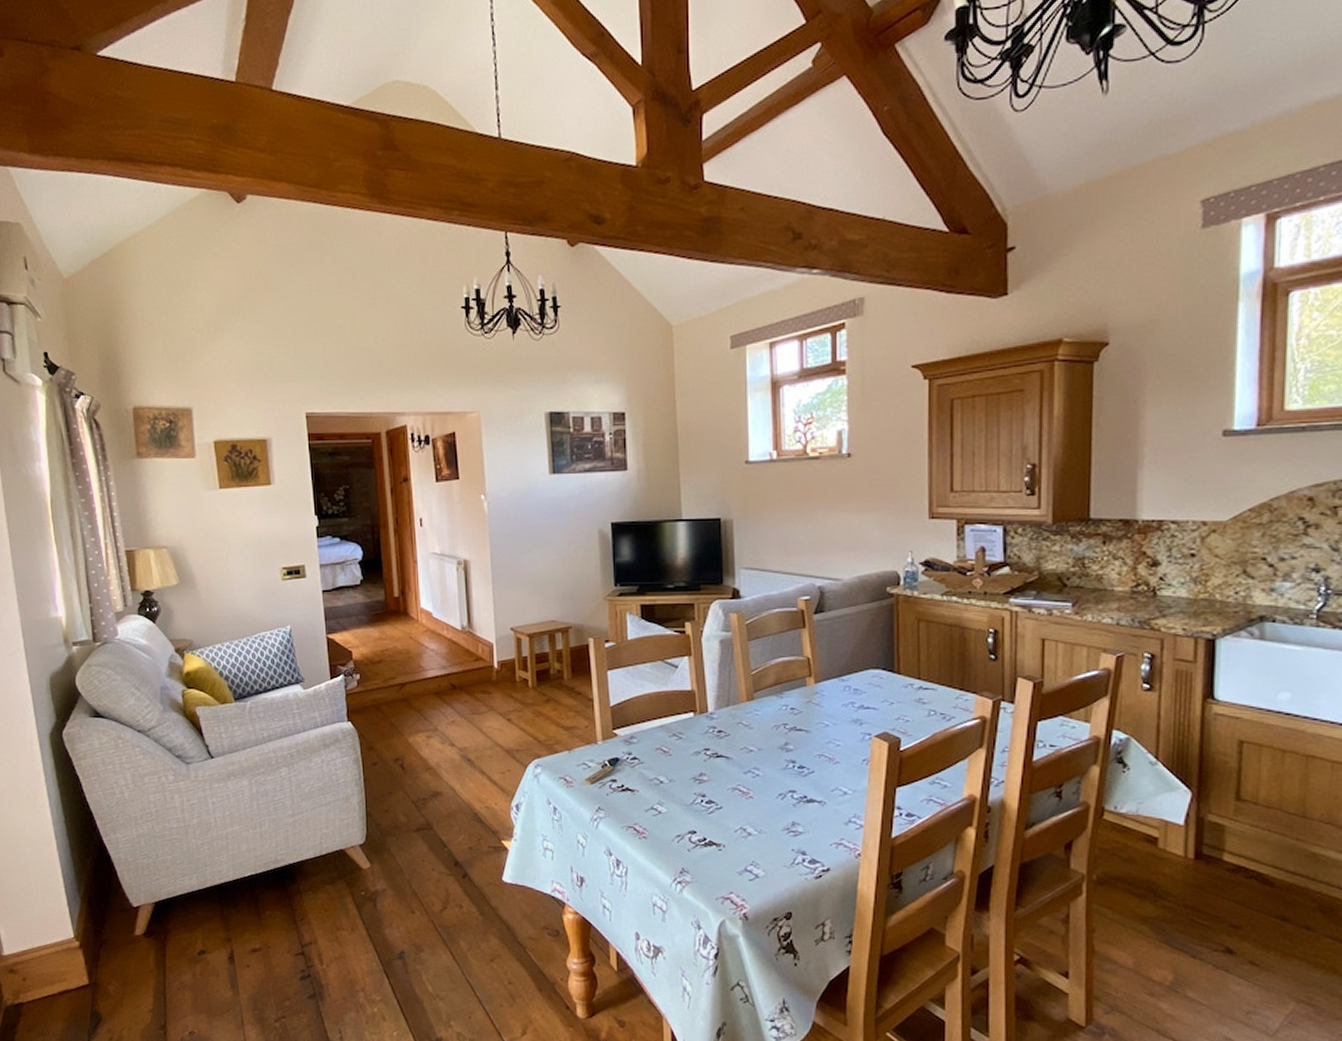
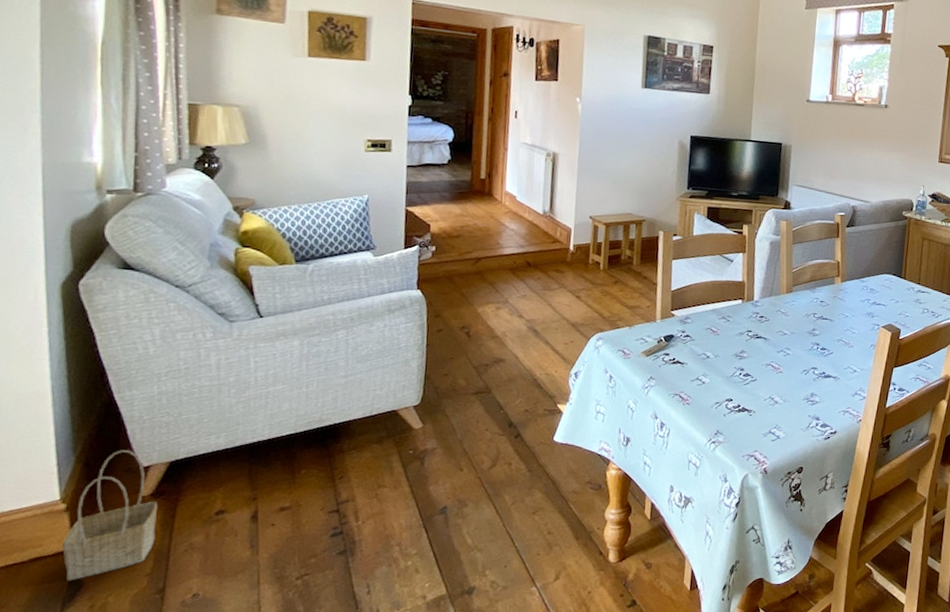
basket: none [81,891,152,1014] -> present [62,450,159,581]

